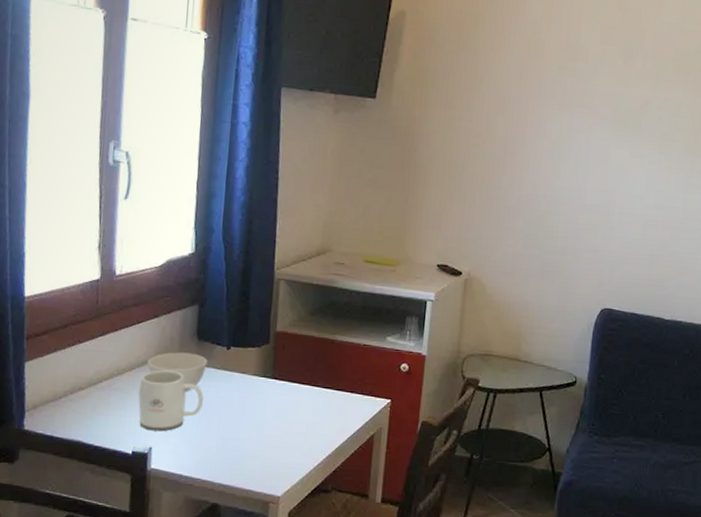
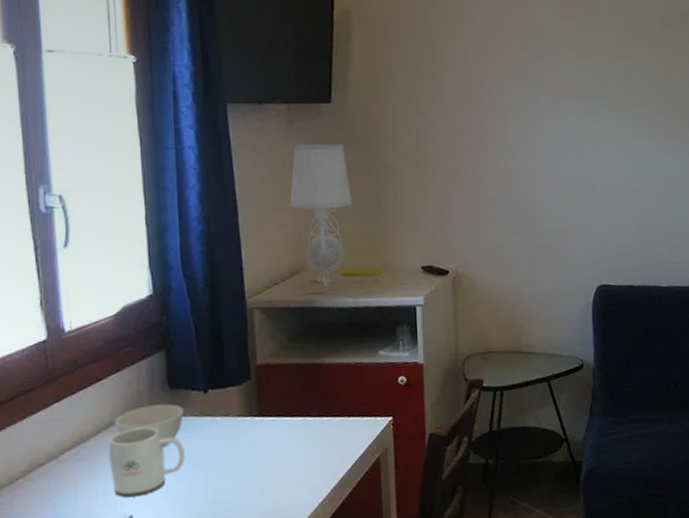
wall sconce: none [325,134,383,270] -> present [289,143,353,287]

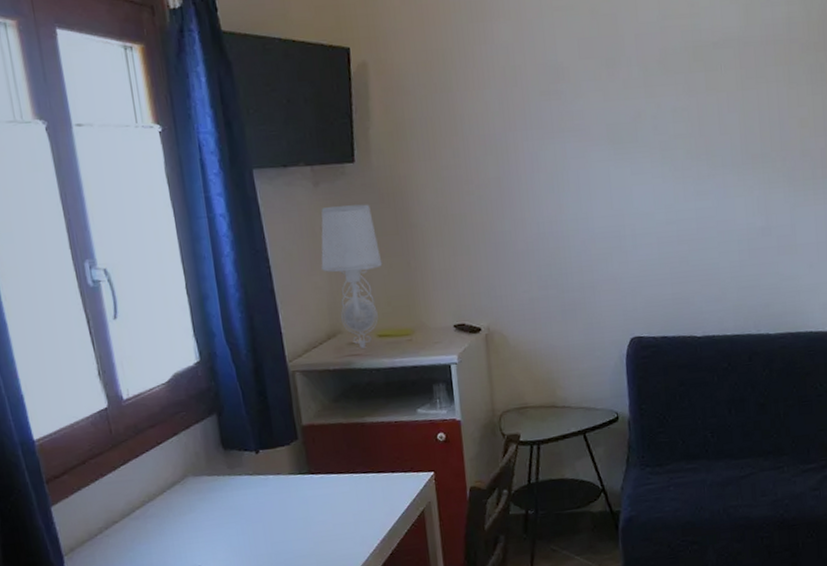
mug: present [109,427,185,497] -> none [173,486,244,550]
soup bowl: present [114,404,184,447] -> none [176,464,239,504]

